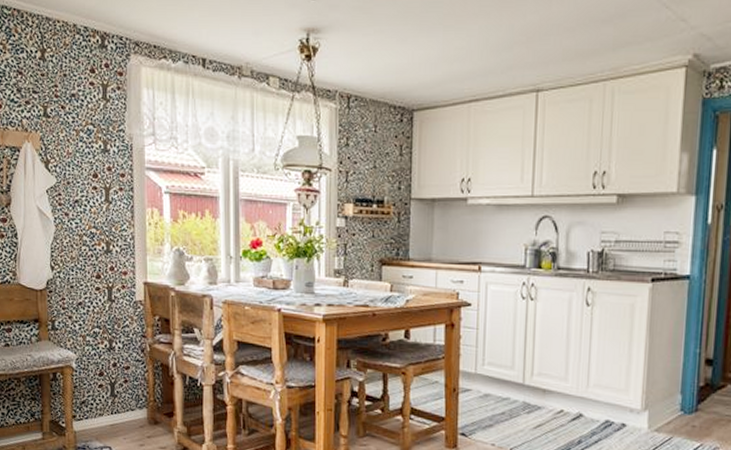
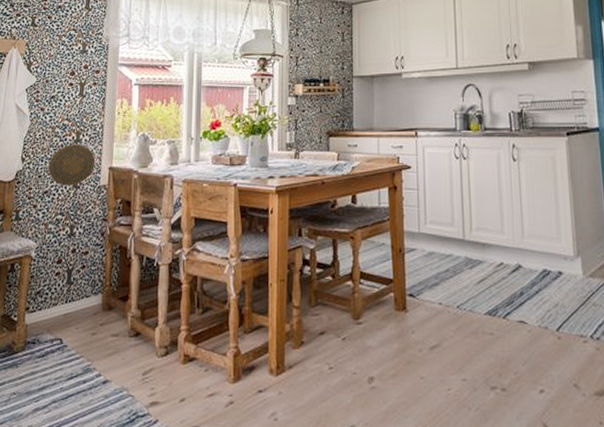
decorative plate: none [80,255,129,299] -> present [48,144,96,186]

